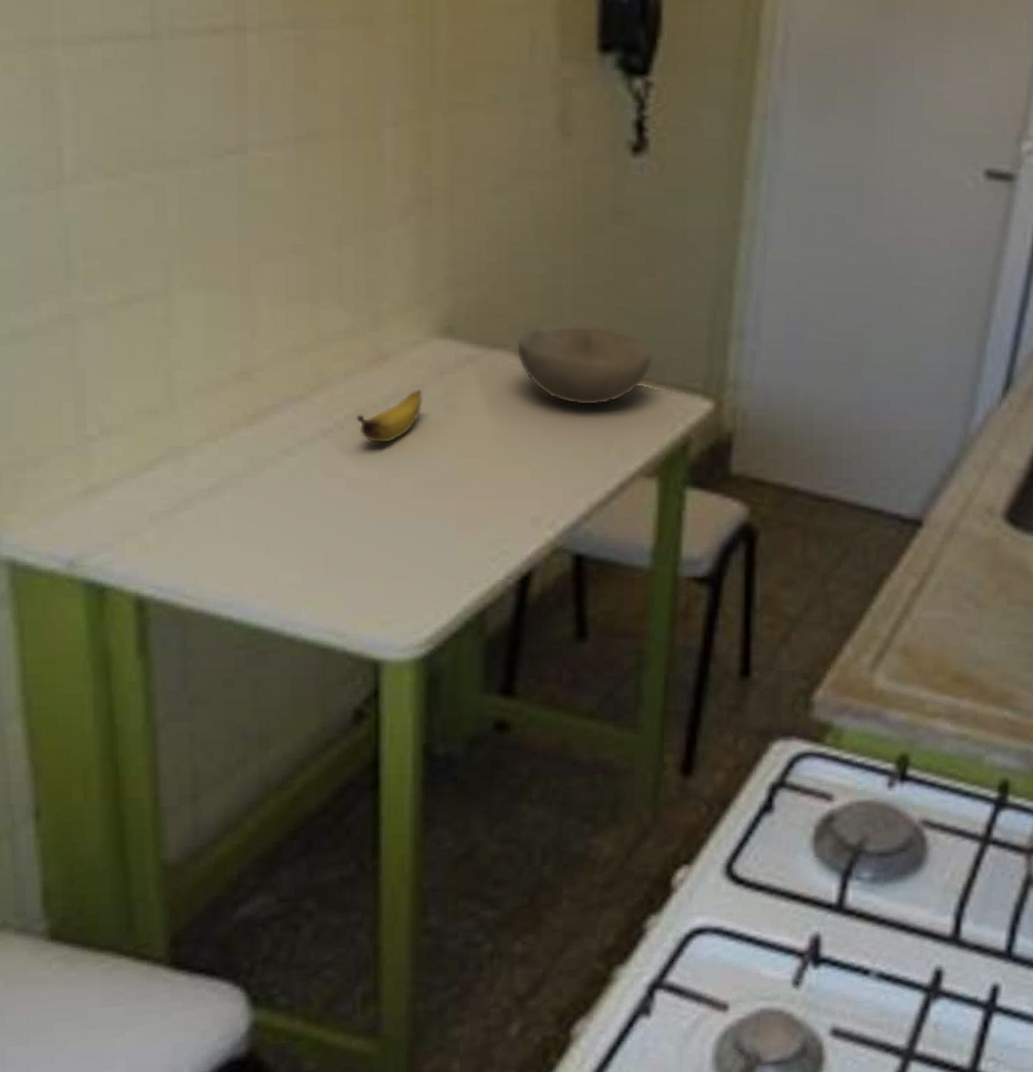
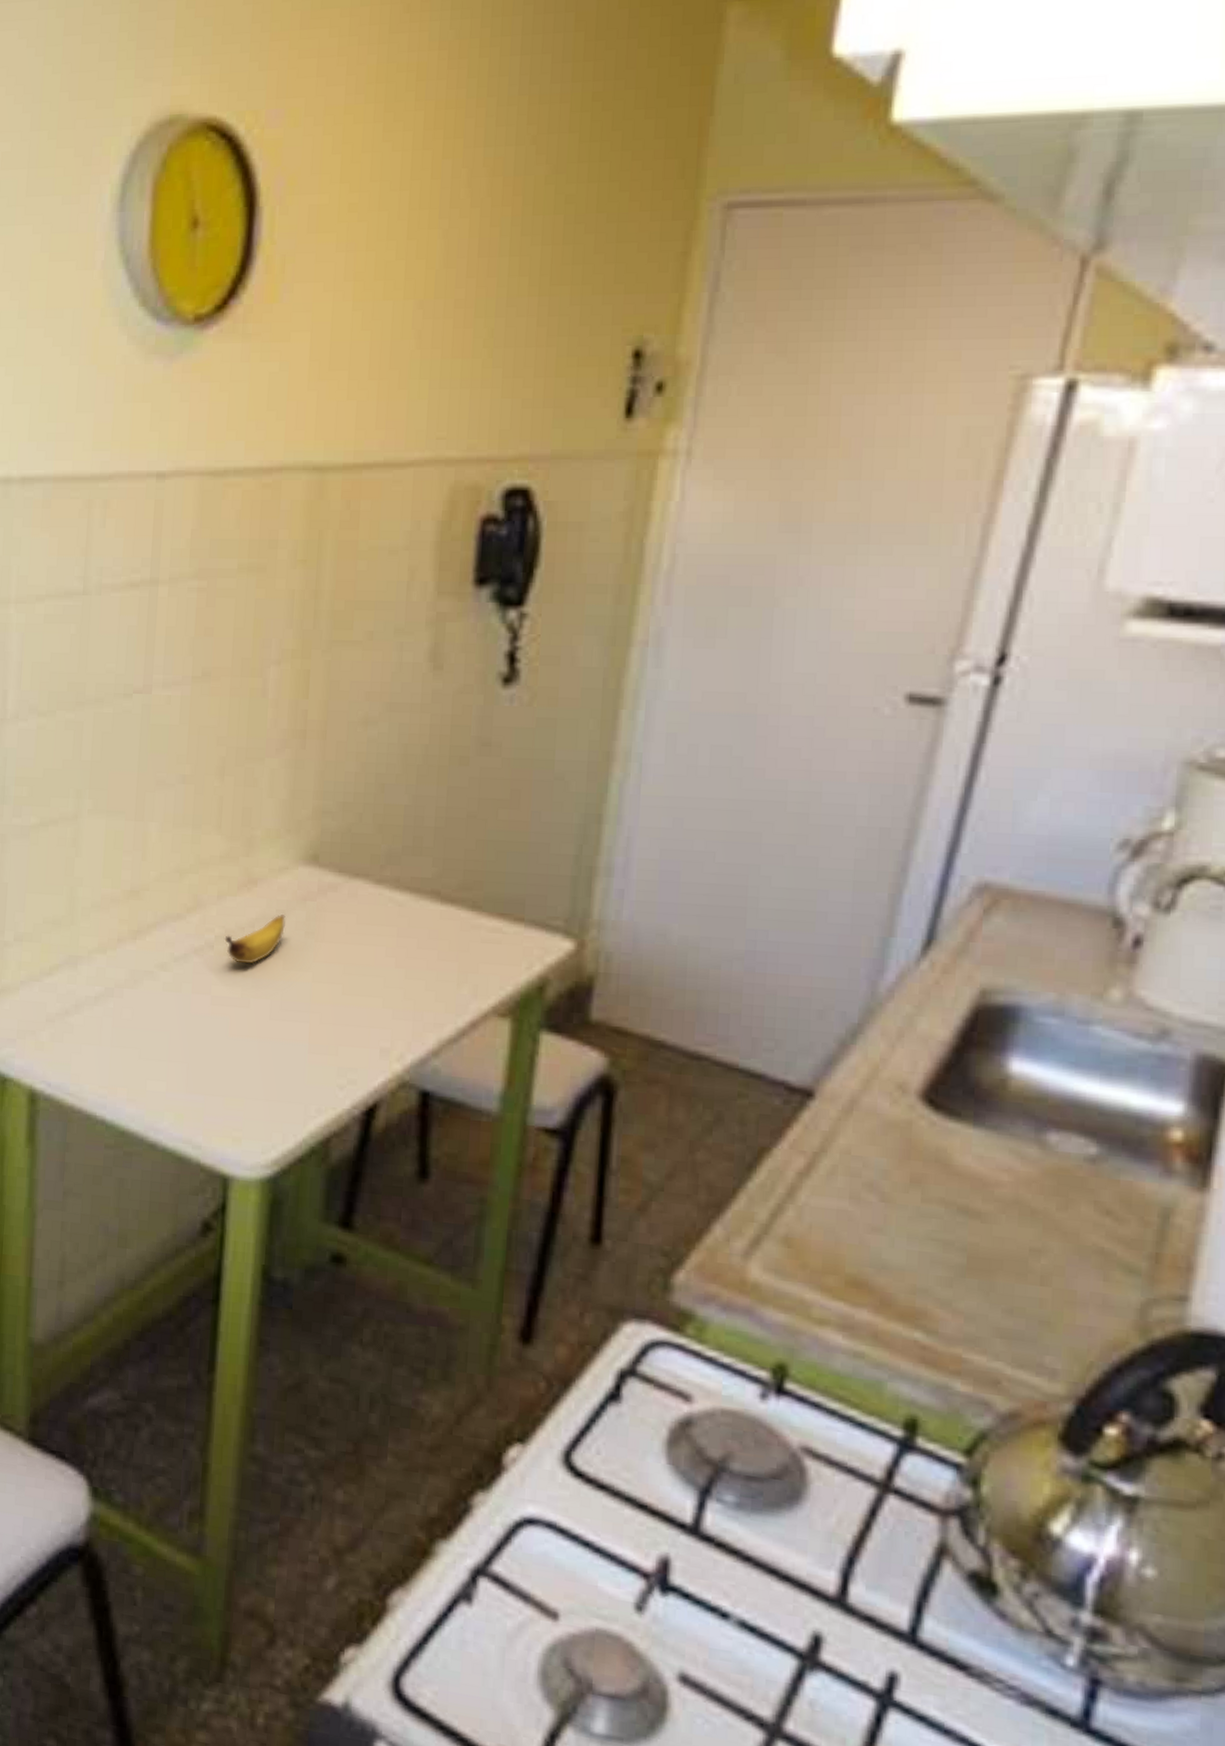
bowl: present [515,326,654,406] -> none [375,857,514,940]

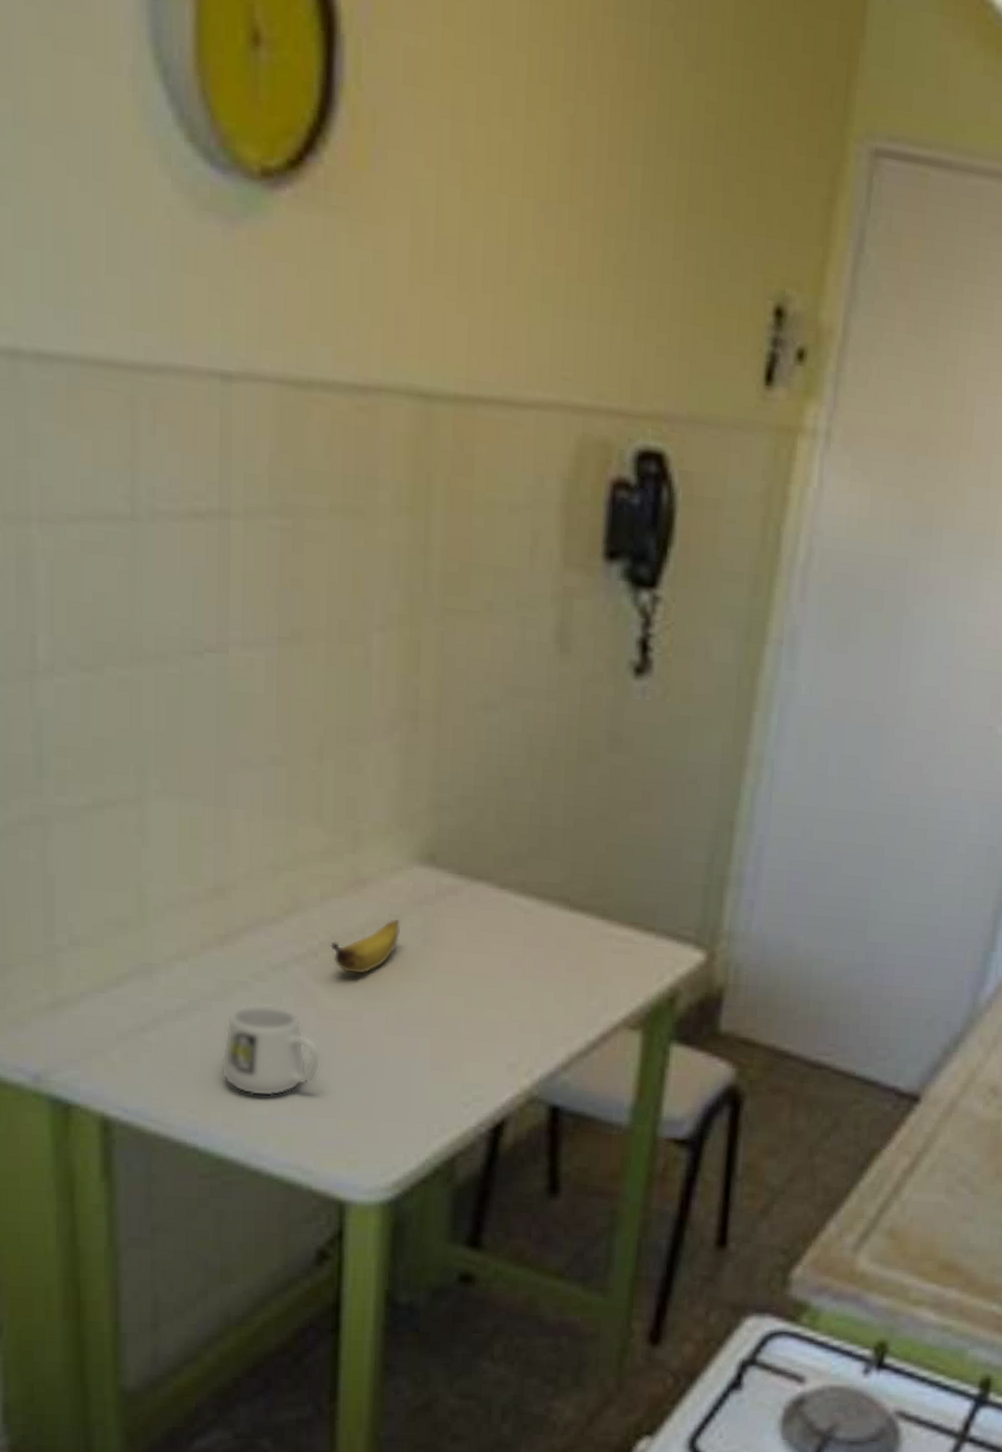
mug: none [127,990,213,1076] -> present [220,1002,322,1097]

